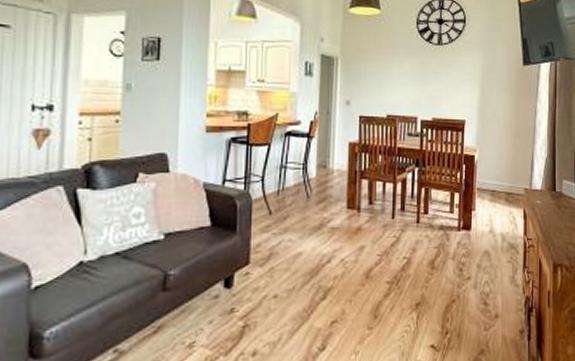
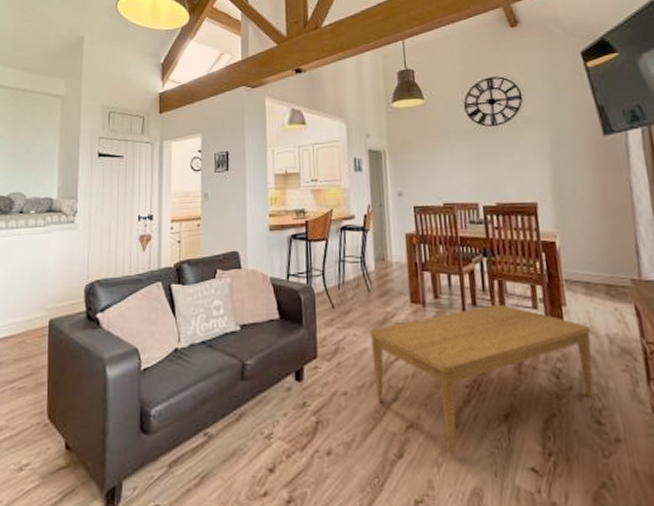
coffee table: none [304,209,490,343] -> present [369,304,594,456]

